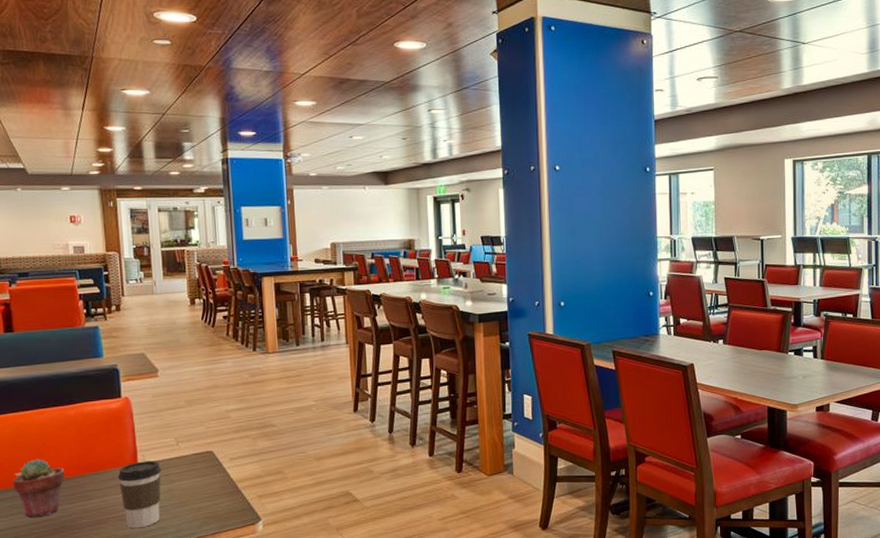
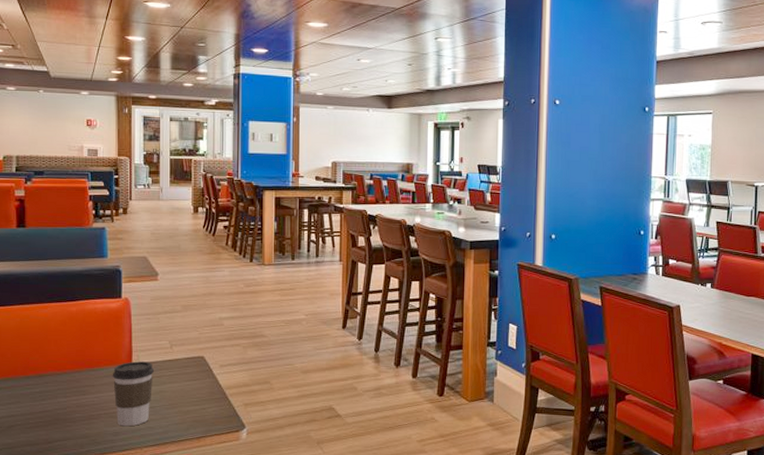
potted succulent: present [12,458,66,517] -> none [13,351,63,408]

